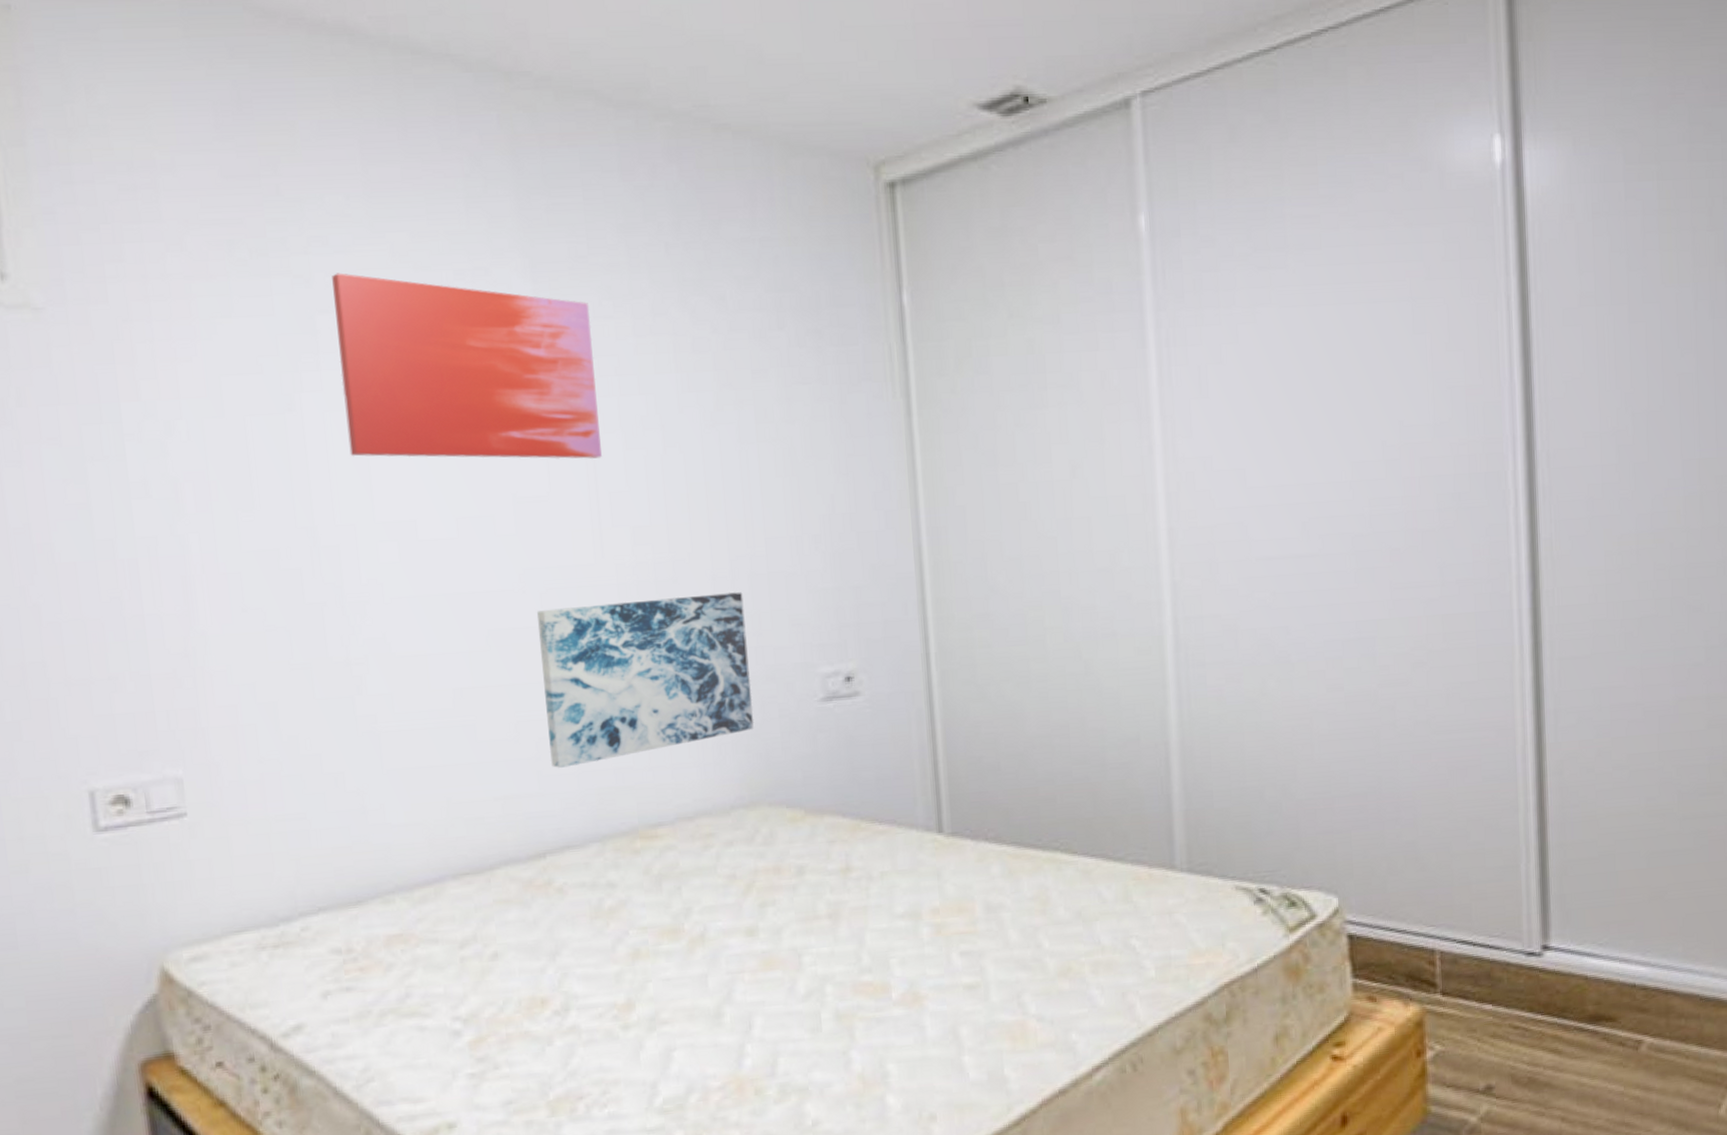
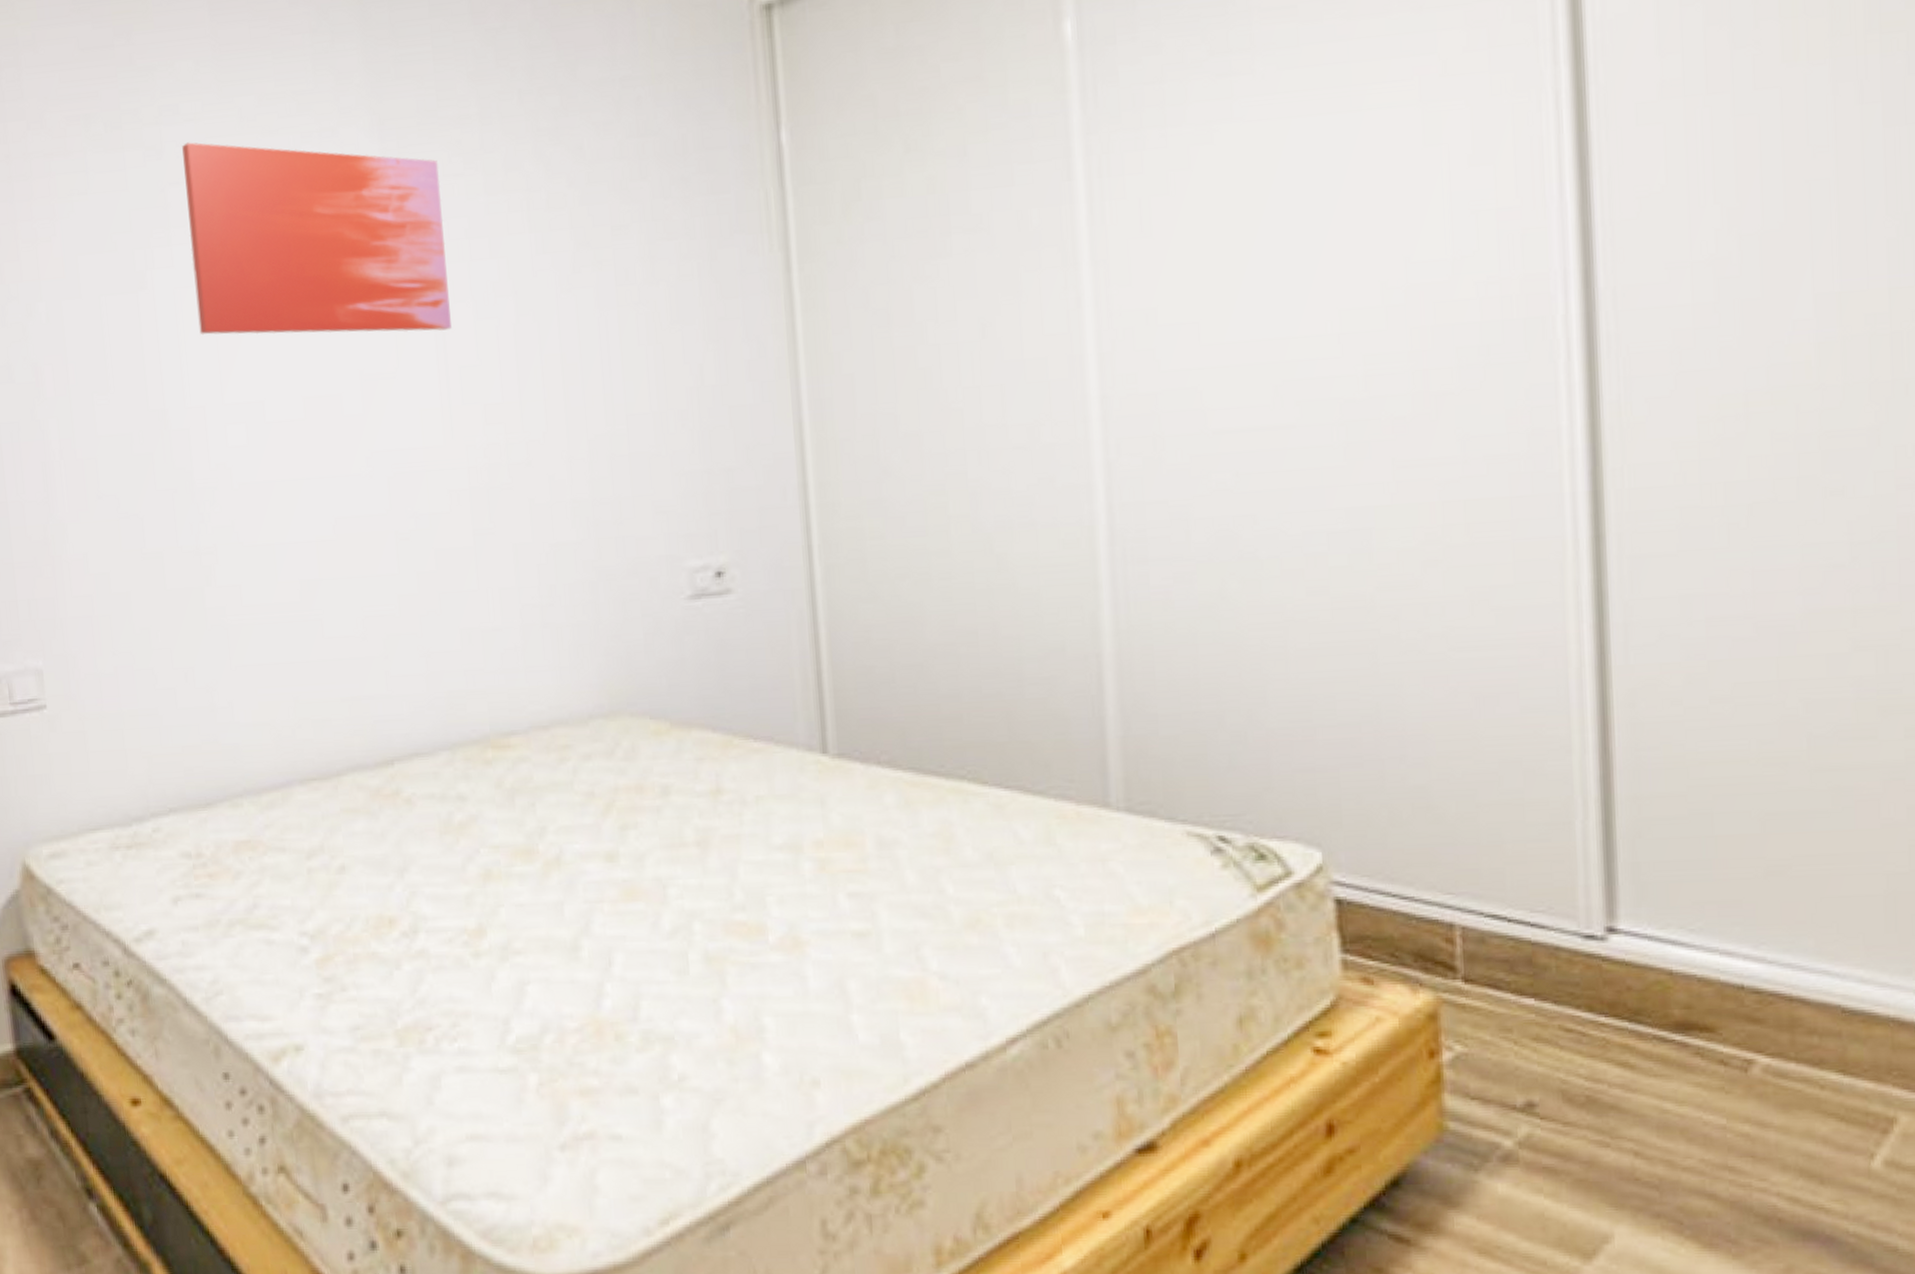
wall art: present [536,592,754,768] -> none [384,476,614,668]

